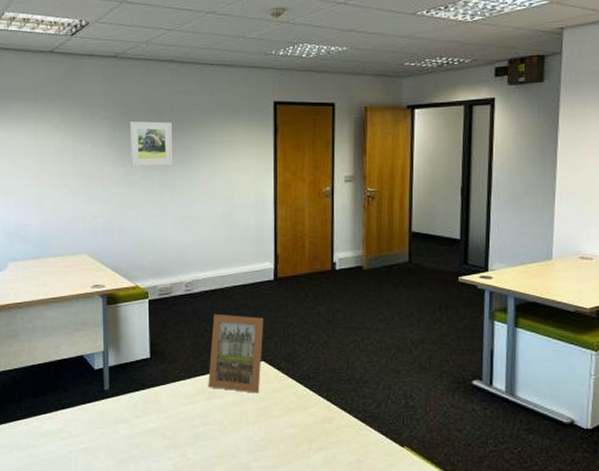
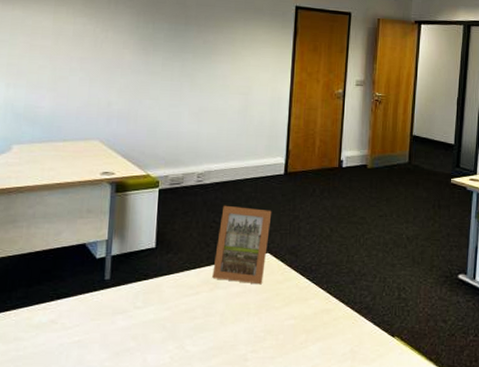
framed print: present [130,121,173,166] -> none [152,13,197,59]

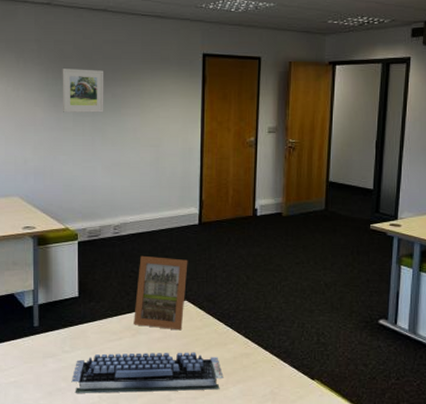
computer keyboard: none [141,308,303,353] -> present [71,352,224,393]
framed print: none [152,13,197,59] -> present [62,69,104,113]

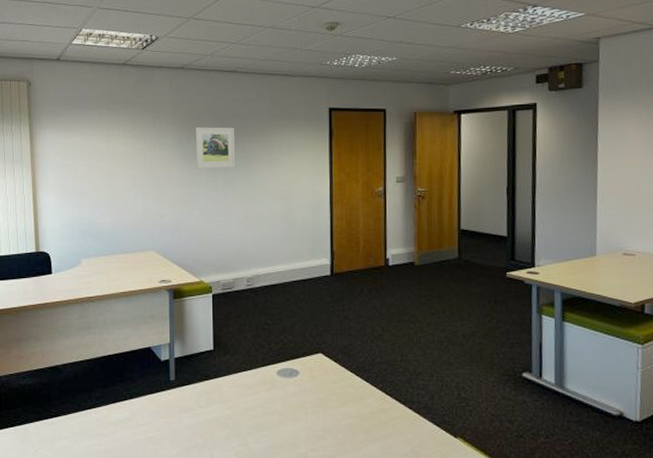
computer keyboard: present [71,352,224,393] -> none [207,407,362,450]
picture frame: present [134,255,188,331] -> none [268,307,321,385]

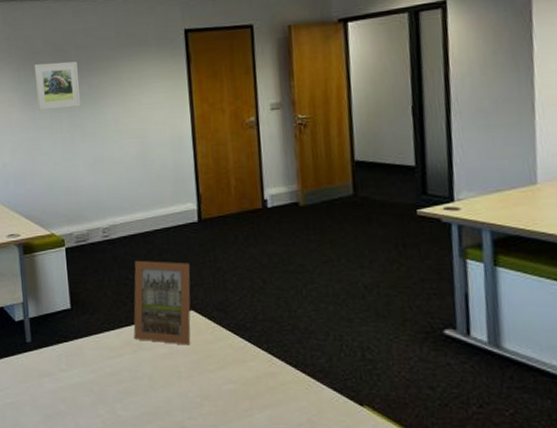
picture frame: none [268,307,321,385] -> present [133,260,191,346]

